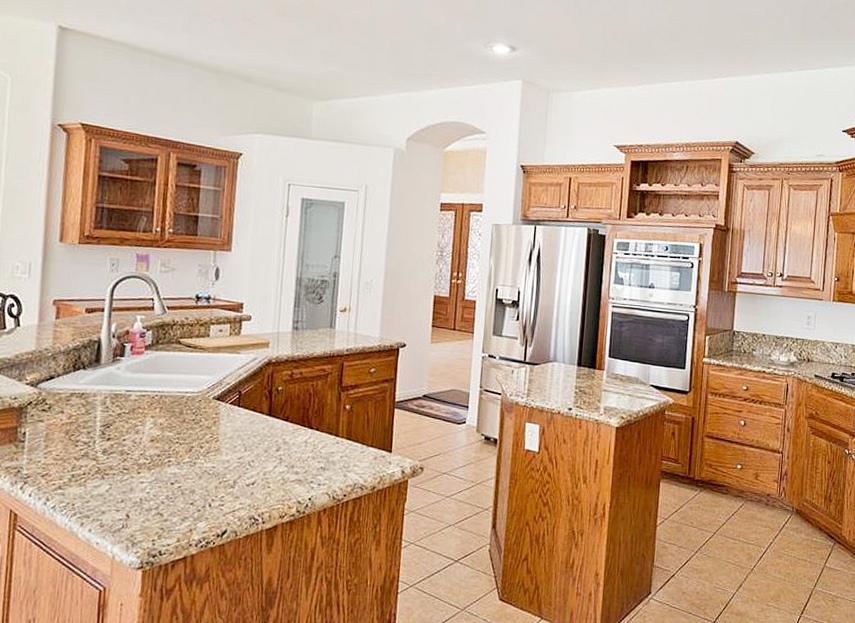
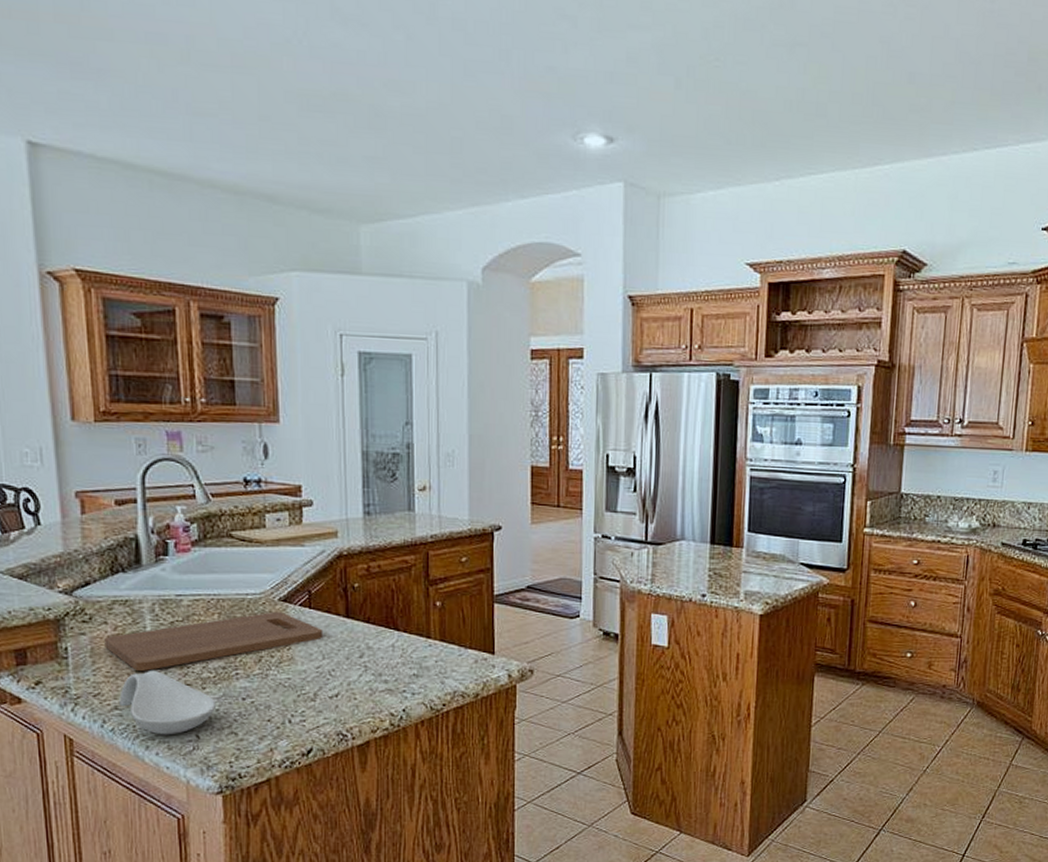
cutting board: none [58,408,248,456] -> present [104,611,324,671]
spoon rest: none [63,455,148,514] -> present [119,669,216,735]

